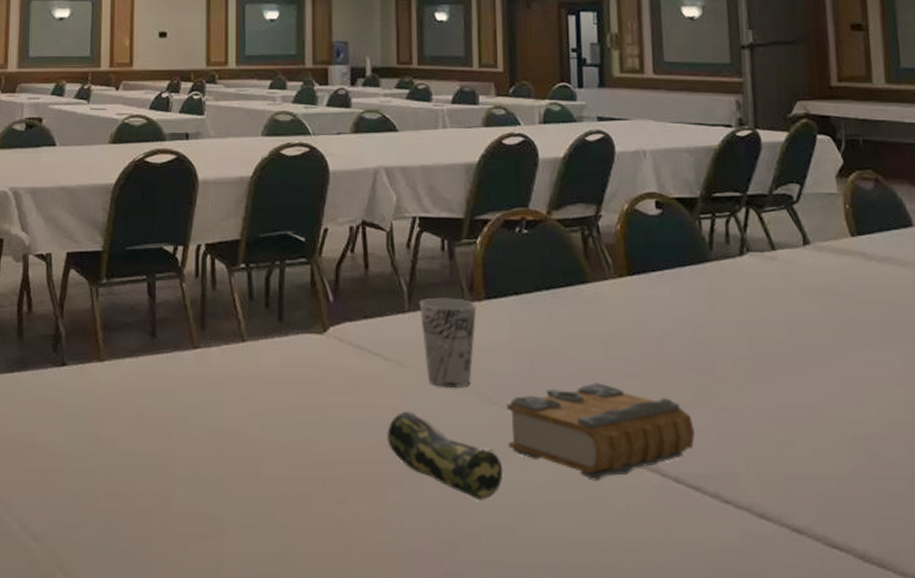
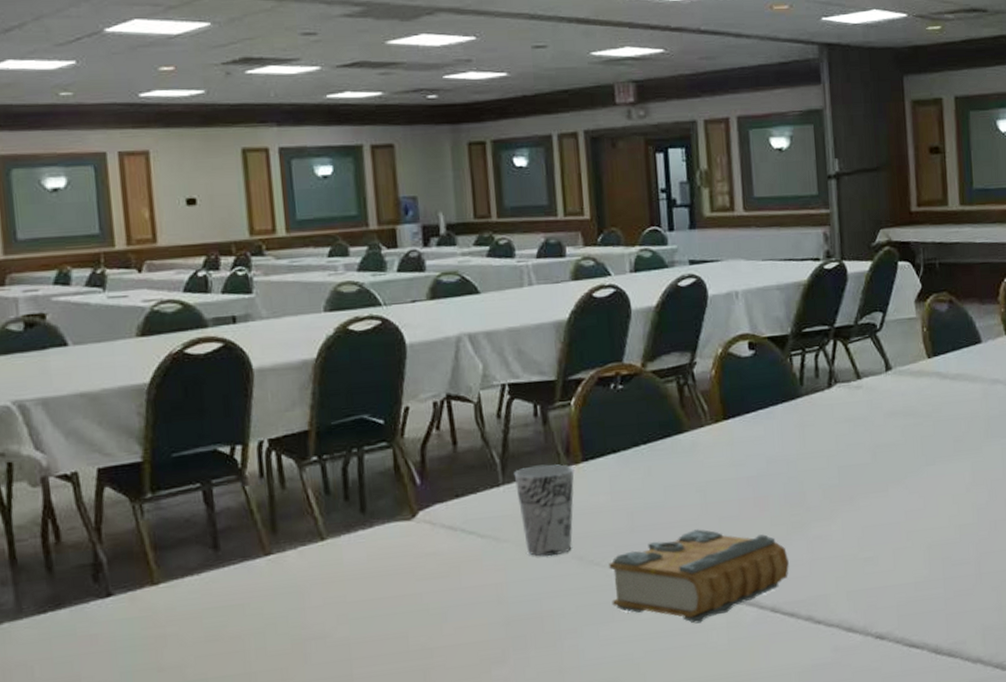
pencil case: present [387,411,504,501] -> none [488,585,609,662]

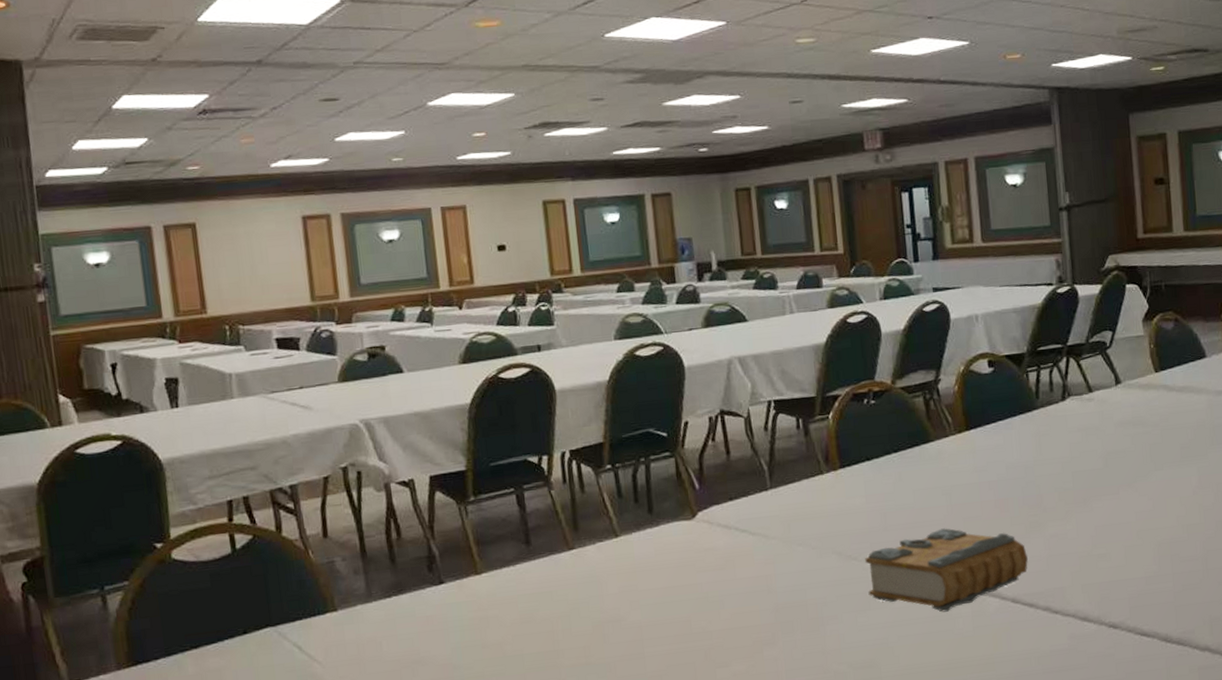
cup: present [513,464,574,557] -> none [779,471,833,552]

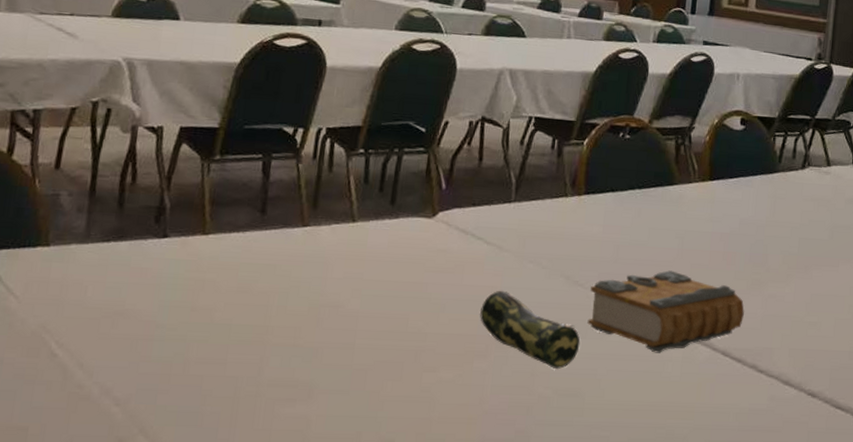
pencil case: none [759,577,866,645] -> present [480,290,581,370]

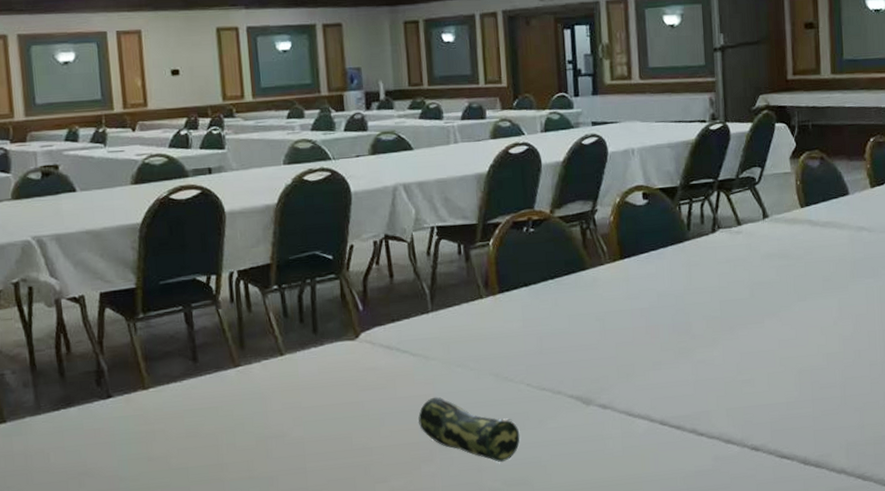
book: present [587,270,744,353] -> none [521,352,676,433]

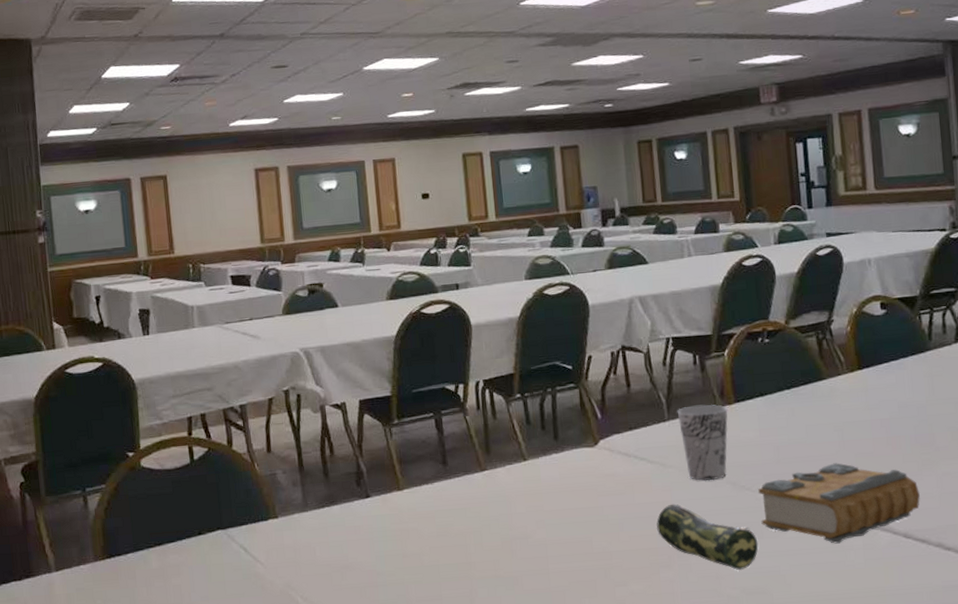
cup: none [440,295,492,373] -> present [677,404,728,481]
book: none [521,352,676,433] -> present [758,463,920,544]

